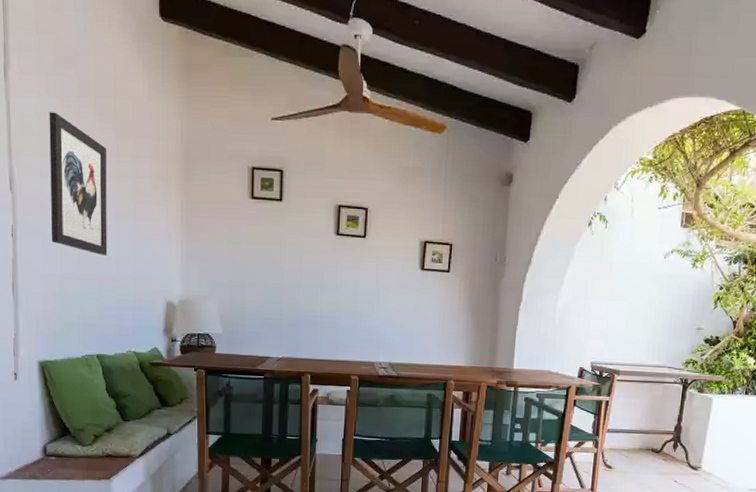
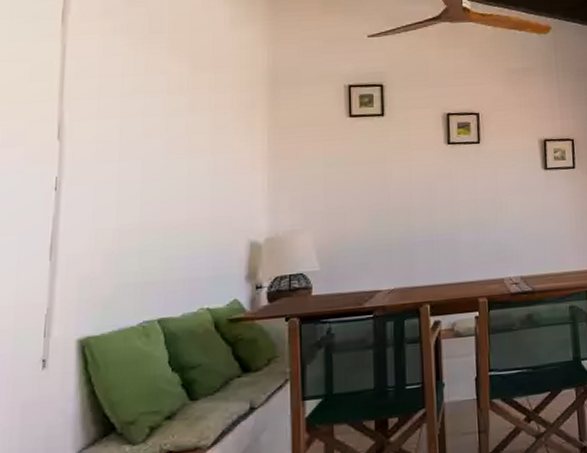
wall art: present [49,112,108,255] -> none [107,51,180,199]

